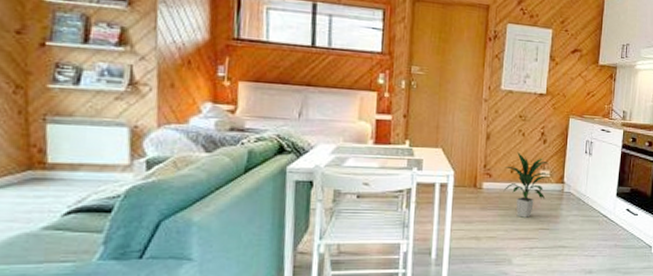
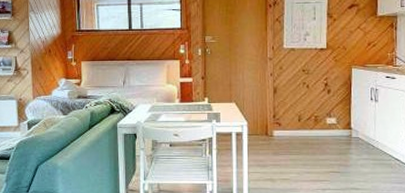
indoor plant: present [503,151,551,218] -> none [292,102,337,162]

